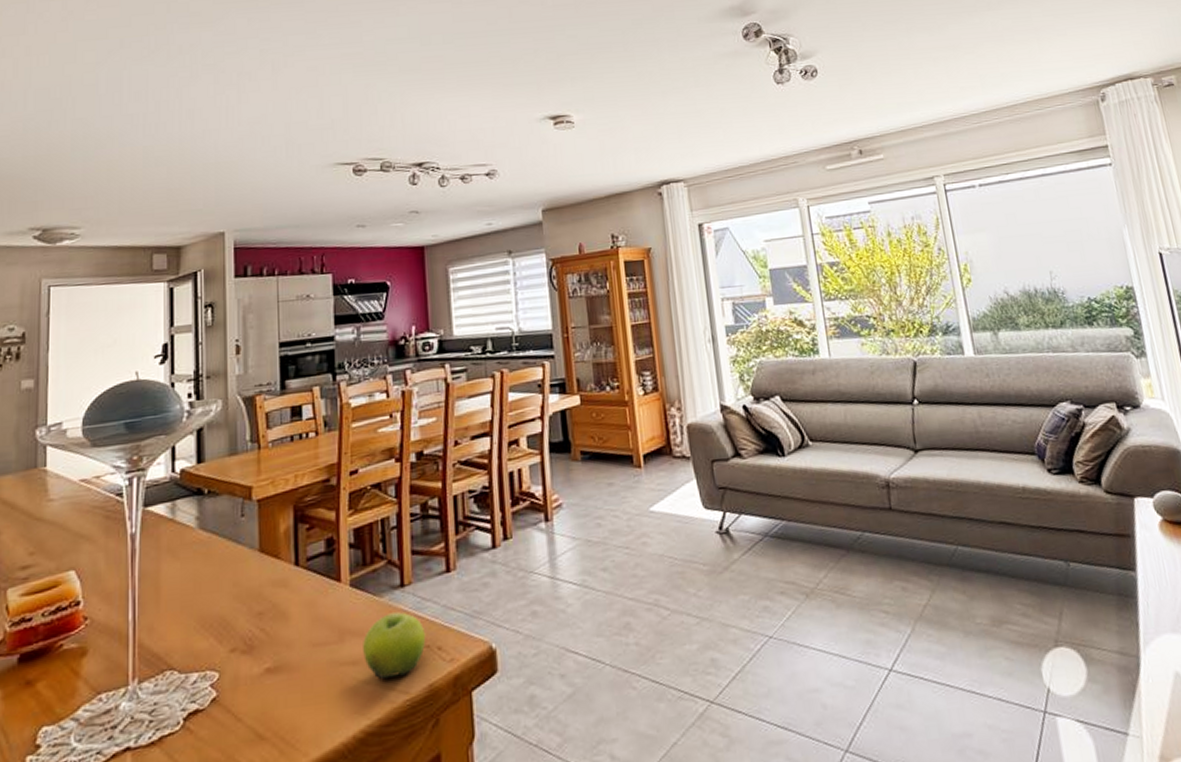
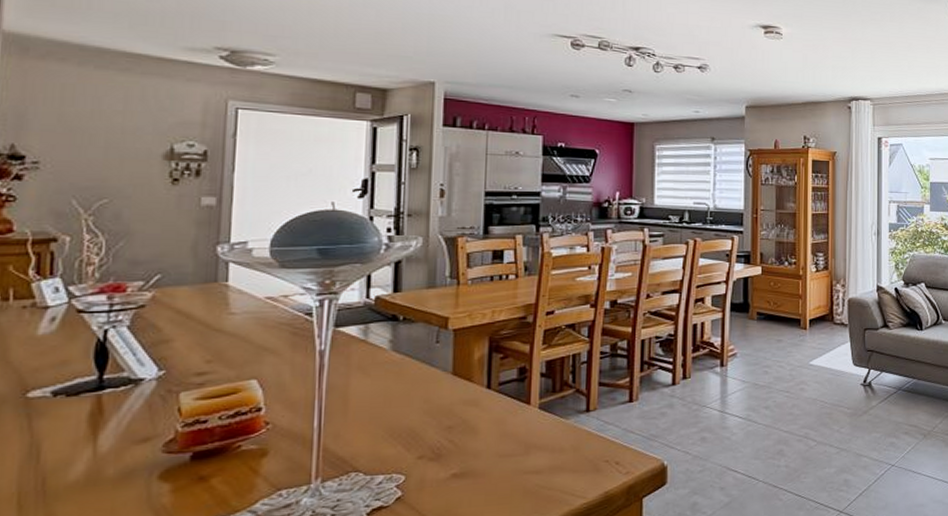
fruit: present [363,612,426,680] -> none [547,432,606,487]

